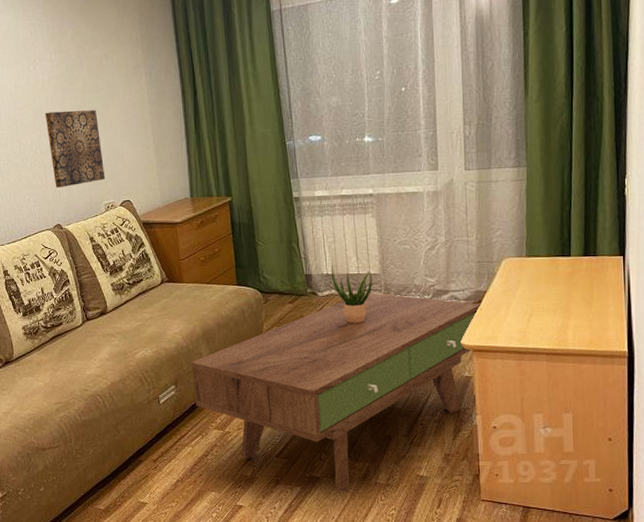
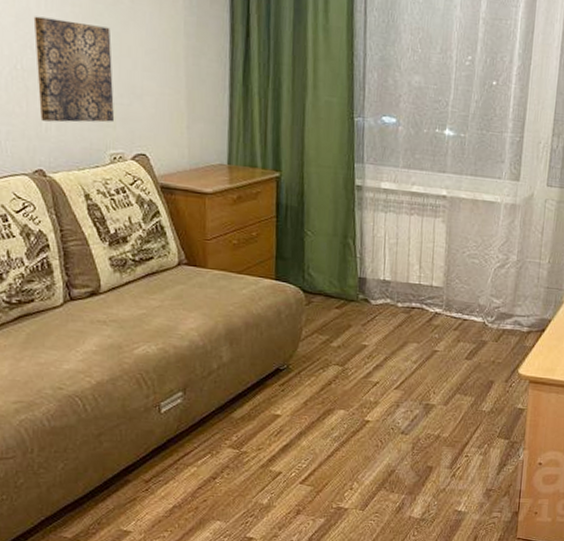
coffee table: present [191,292,482,492] -> none [206,305,544,525]
potted plant: present [332,265,372,324] -> none [389,270,434,341]

